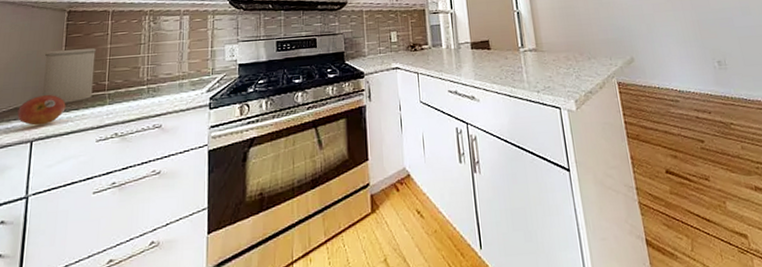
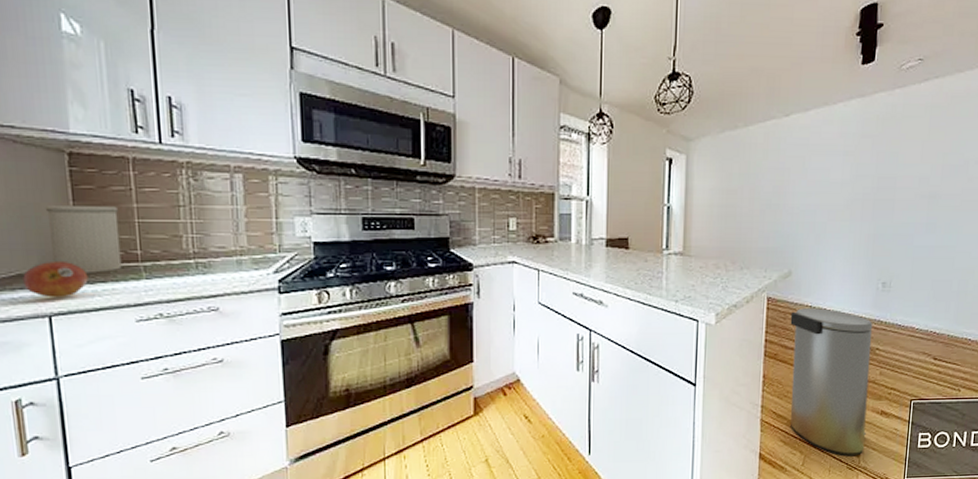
pedal bin: none [642,88,750,239] -> present [789,308,873,457]

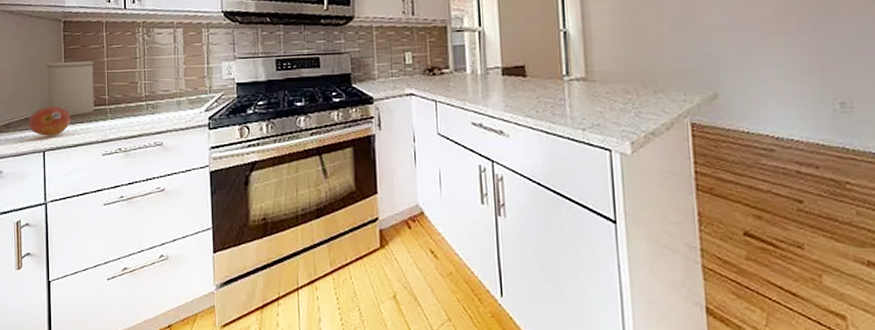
pedal bin: present [789,308,873,457] -> none [723,134,851,319]

